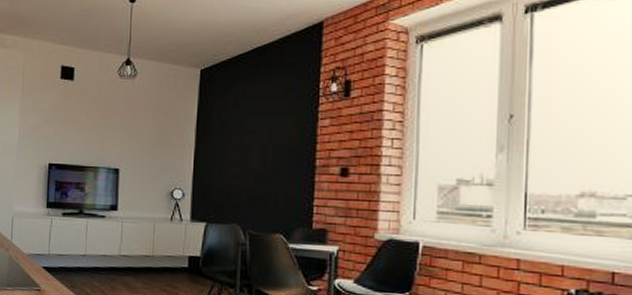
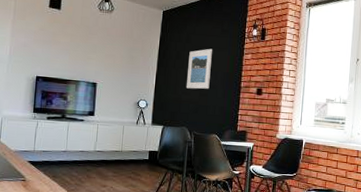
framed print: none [235,115,271,172] -> present [186,48,212,89]

